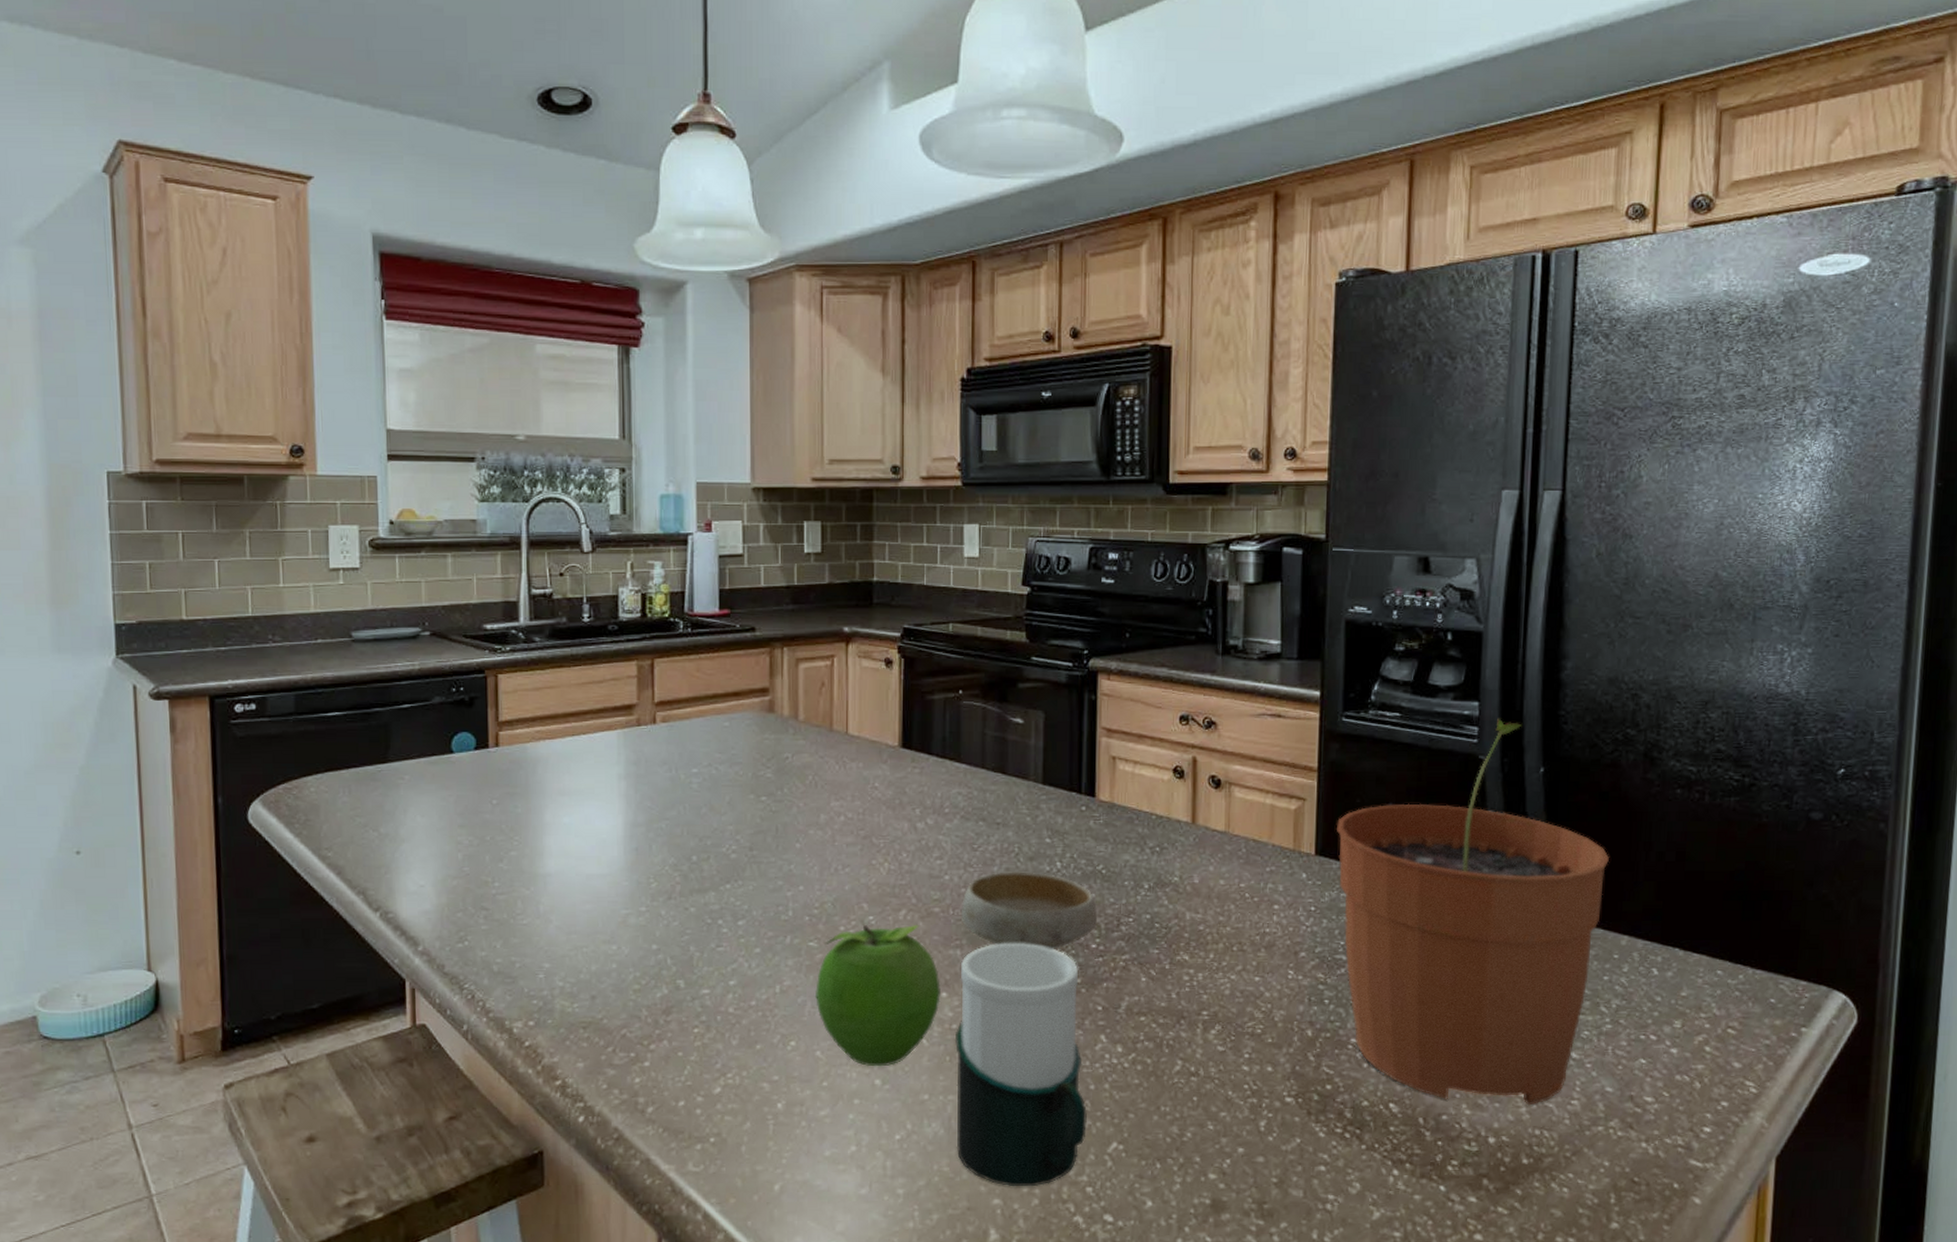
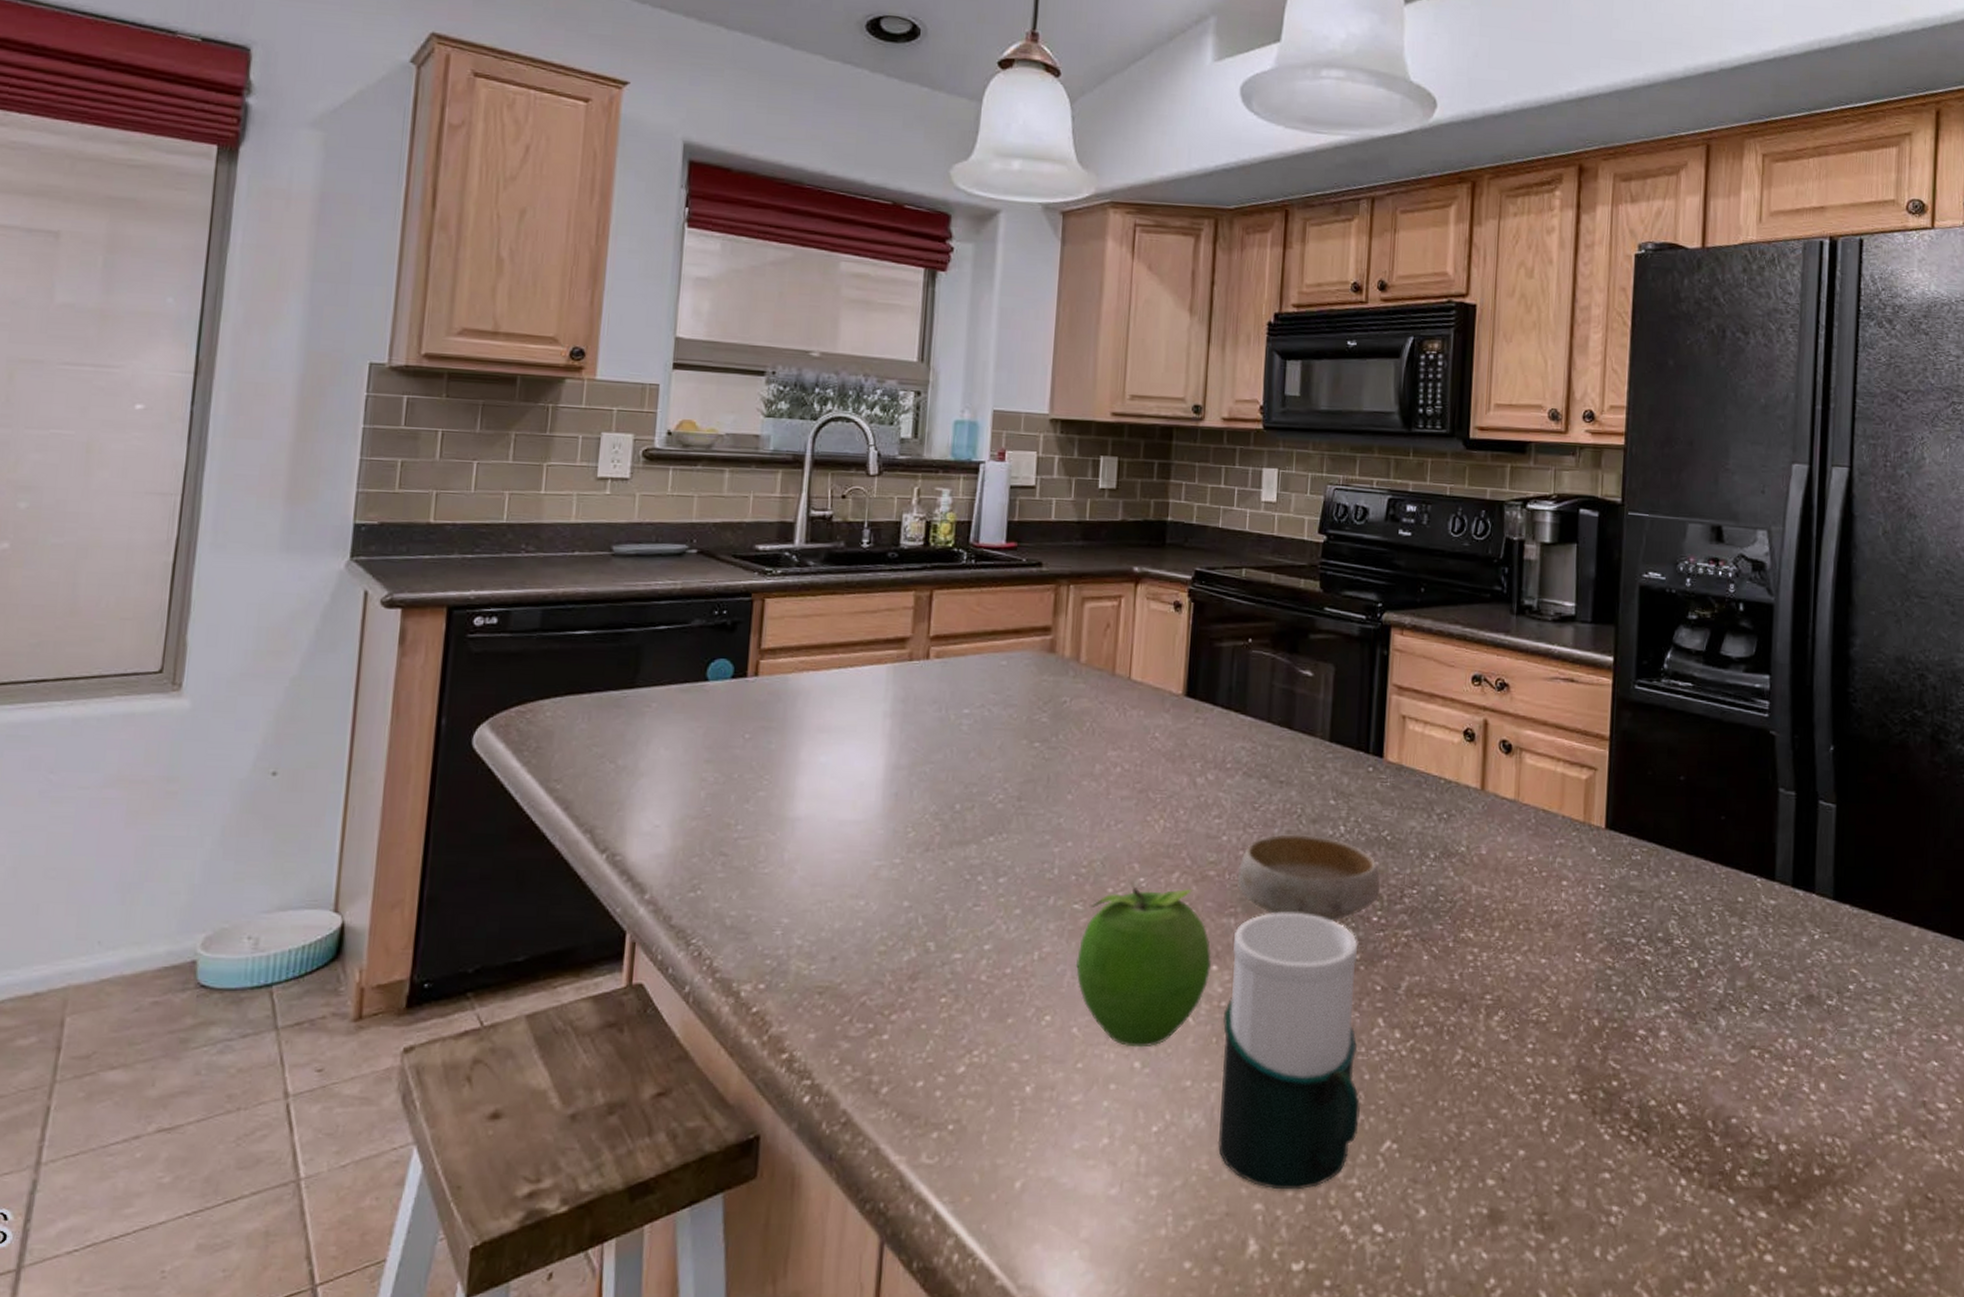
plant pot: present [1337,718,1609,1106] -> none [1628,693,1898,1110]

